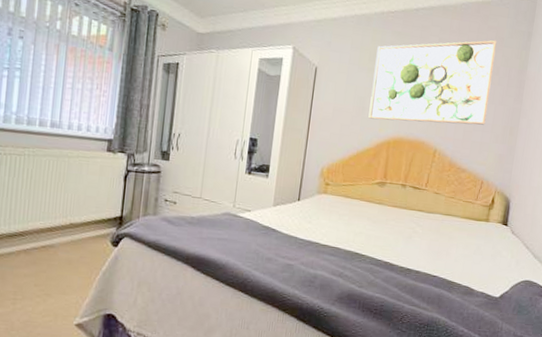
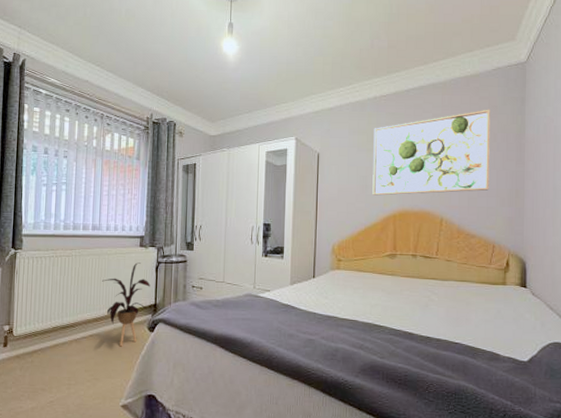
house plant: none [60,169,117,261] -> present [102,262,150,347]

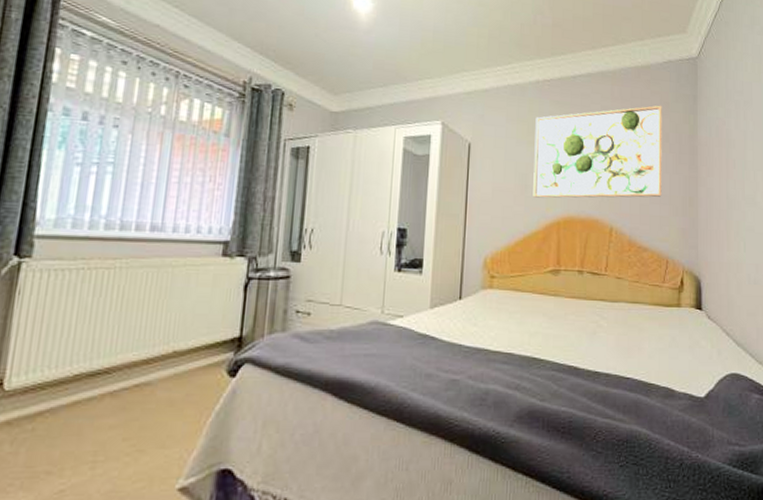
house plant: present [102,262,150,347] -> none [160,278,235,401]

